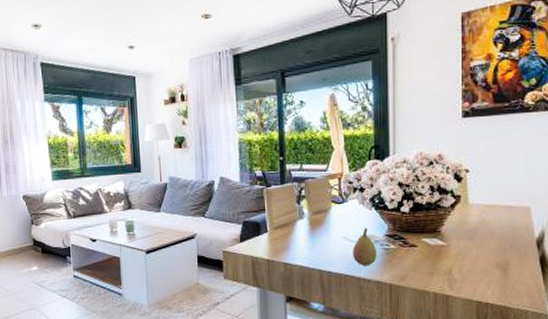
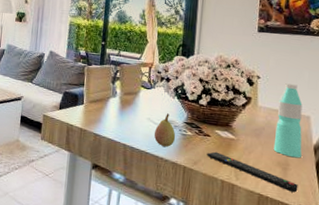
remote control: none [415,262,521,294] -> present [207,151,298,193]
water bottle: none [490,173,523,256] -> present [273,83,303,158]

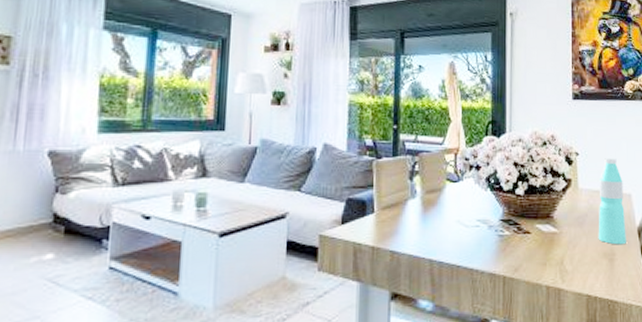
fruit: present [154,113,176,147] -> none [465,211,492,254]
remote control: present [207,151,298,193] -> none [528,251,626,287]

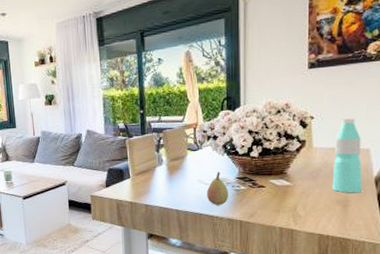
fruit: none [465,211,492,254] -> present [206,172,229,205]

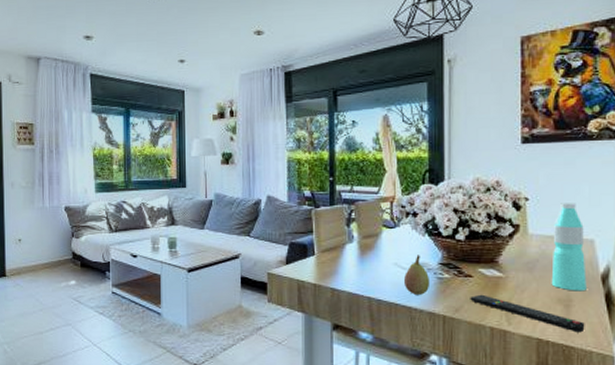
remote control: none [263,201,360,227] -> present [470,294,585,333]

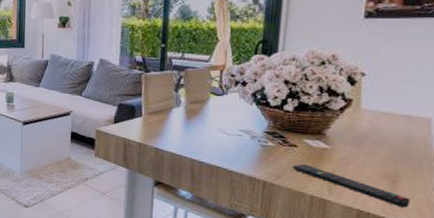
fruit: present [403,255,430,295] -> none [226,122,254,160]
water bottle: present [551,203,587,292] -> none [379,80,422,169]

